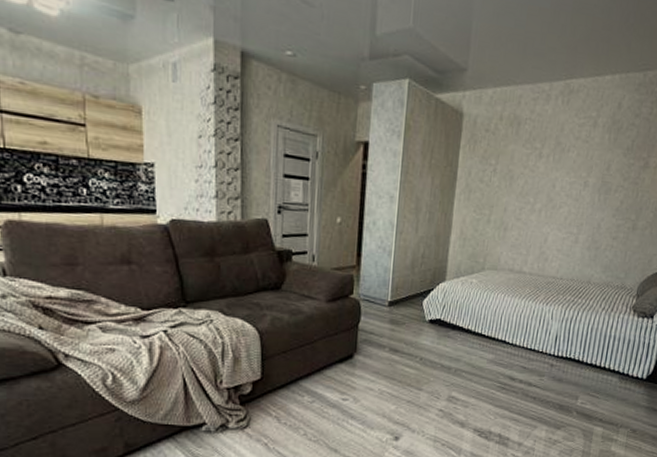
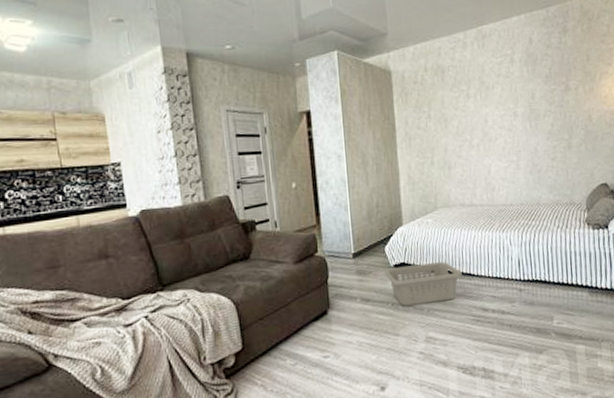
laundry basket: none [418,322,497,364] -> present [384,262,462,306]

